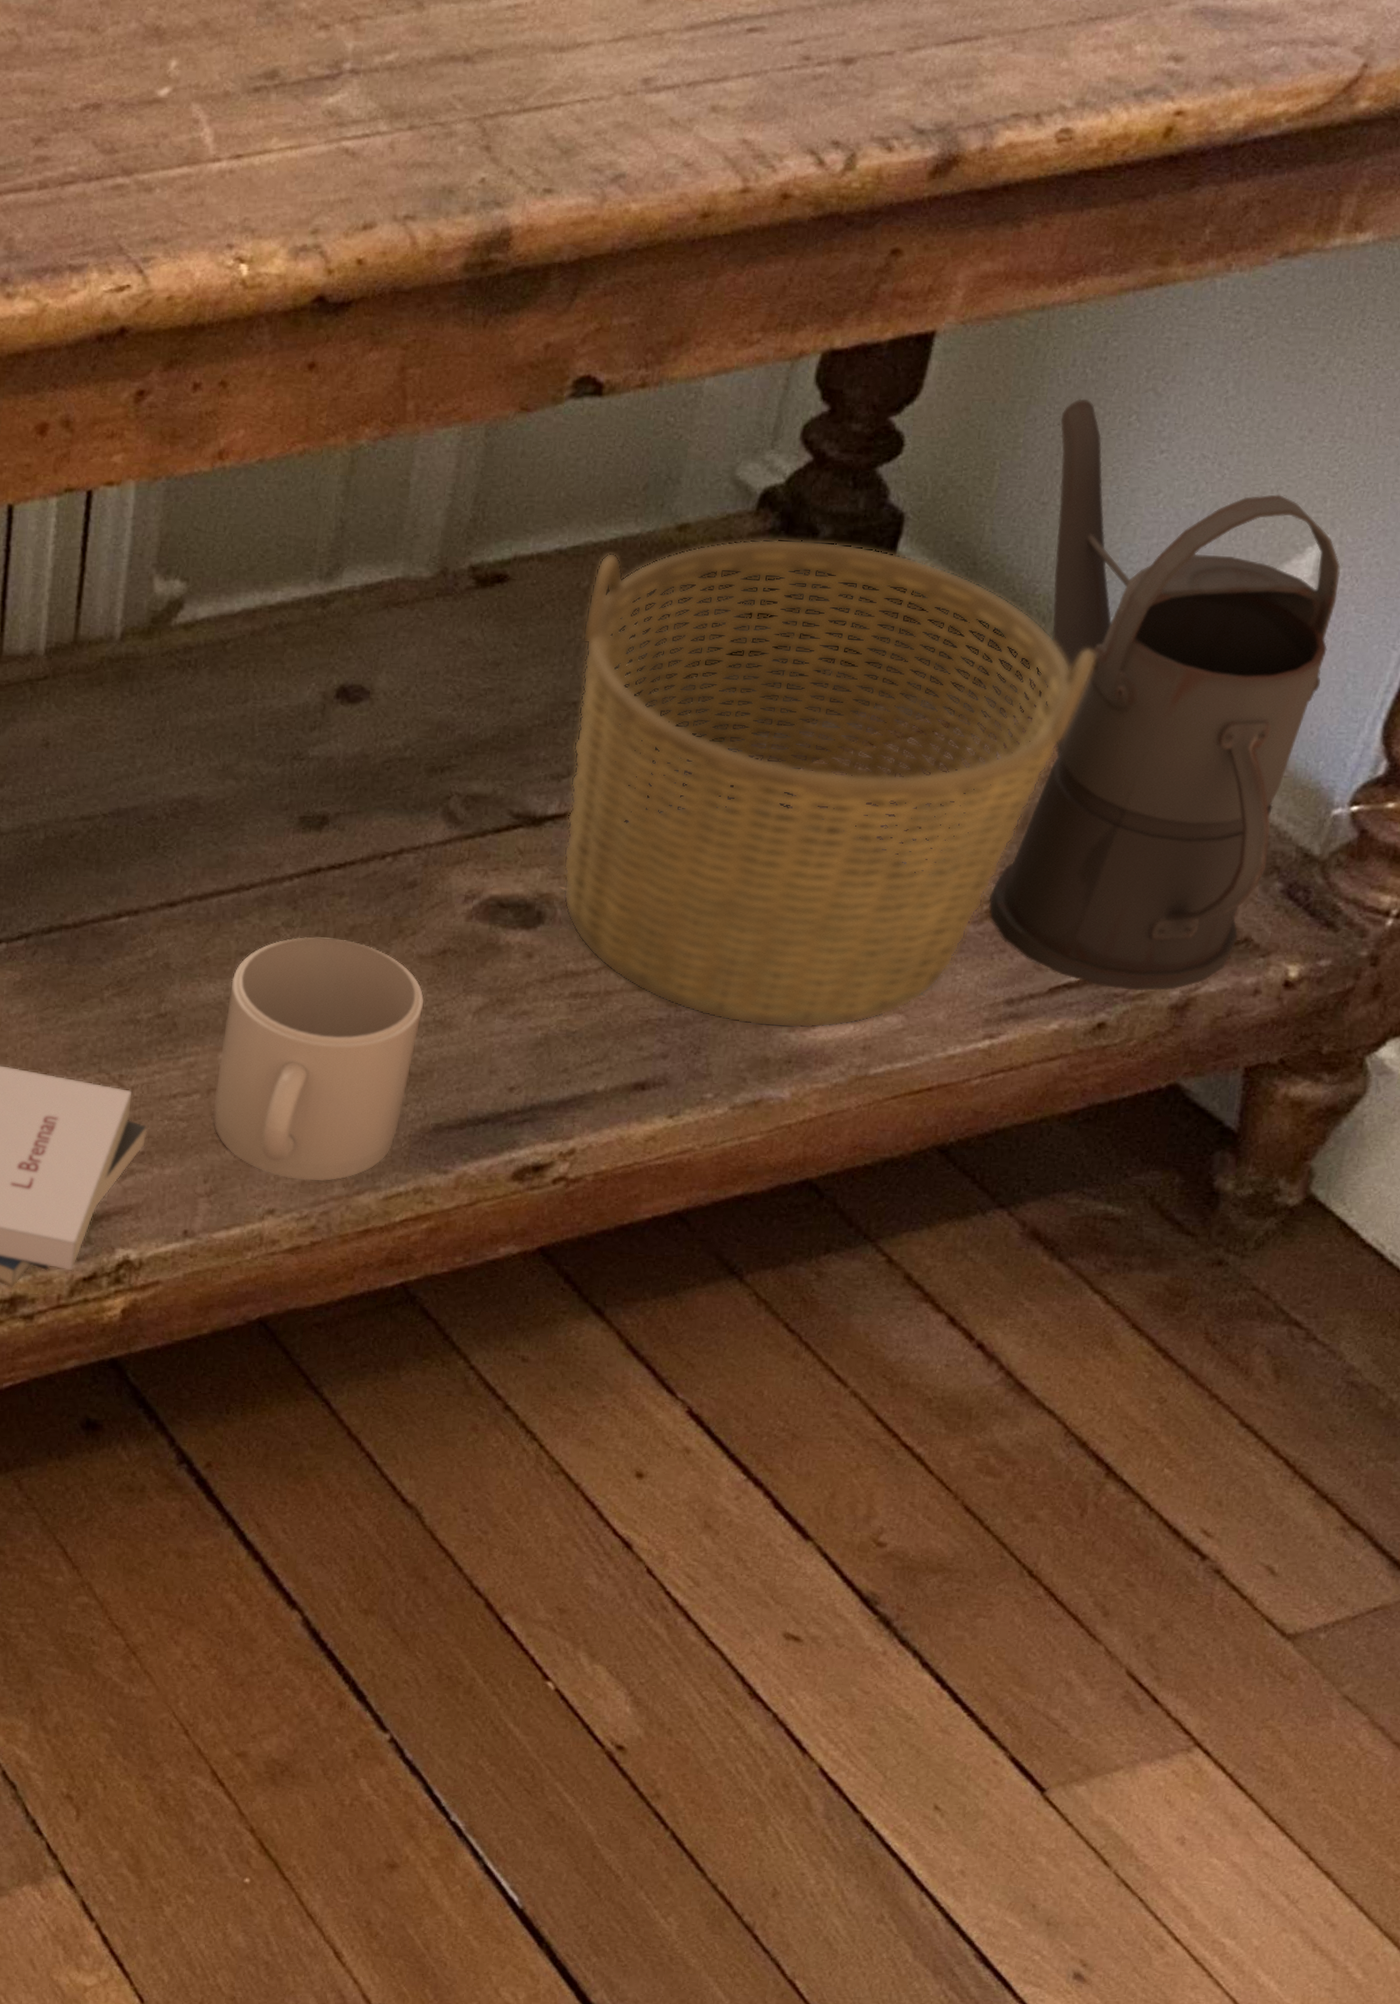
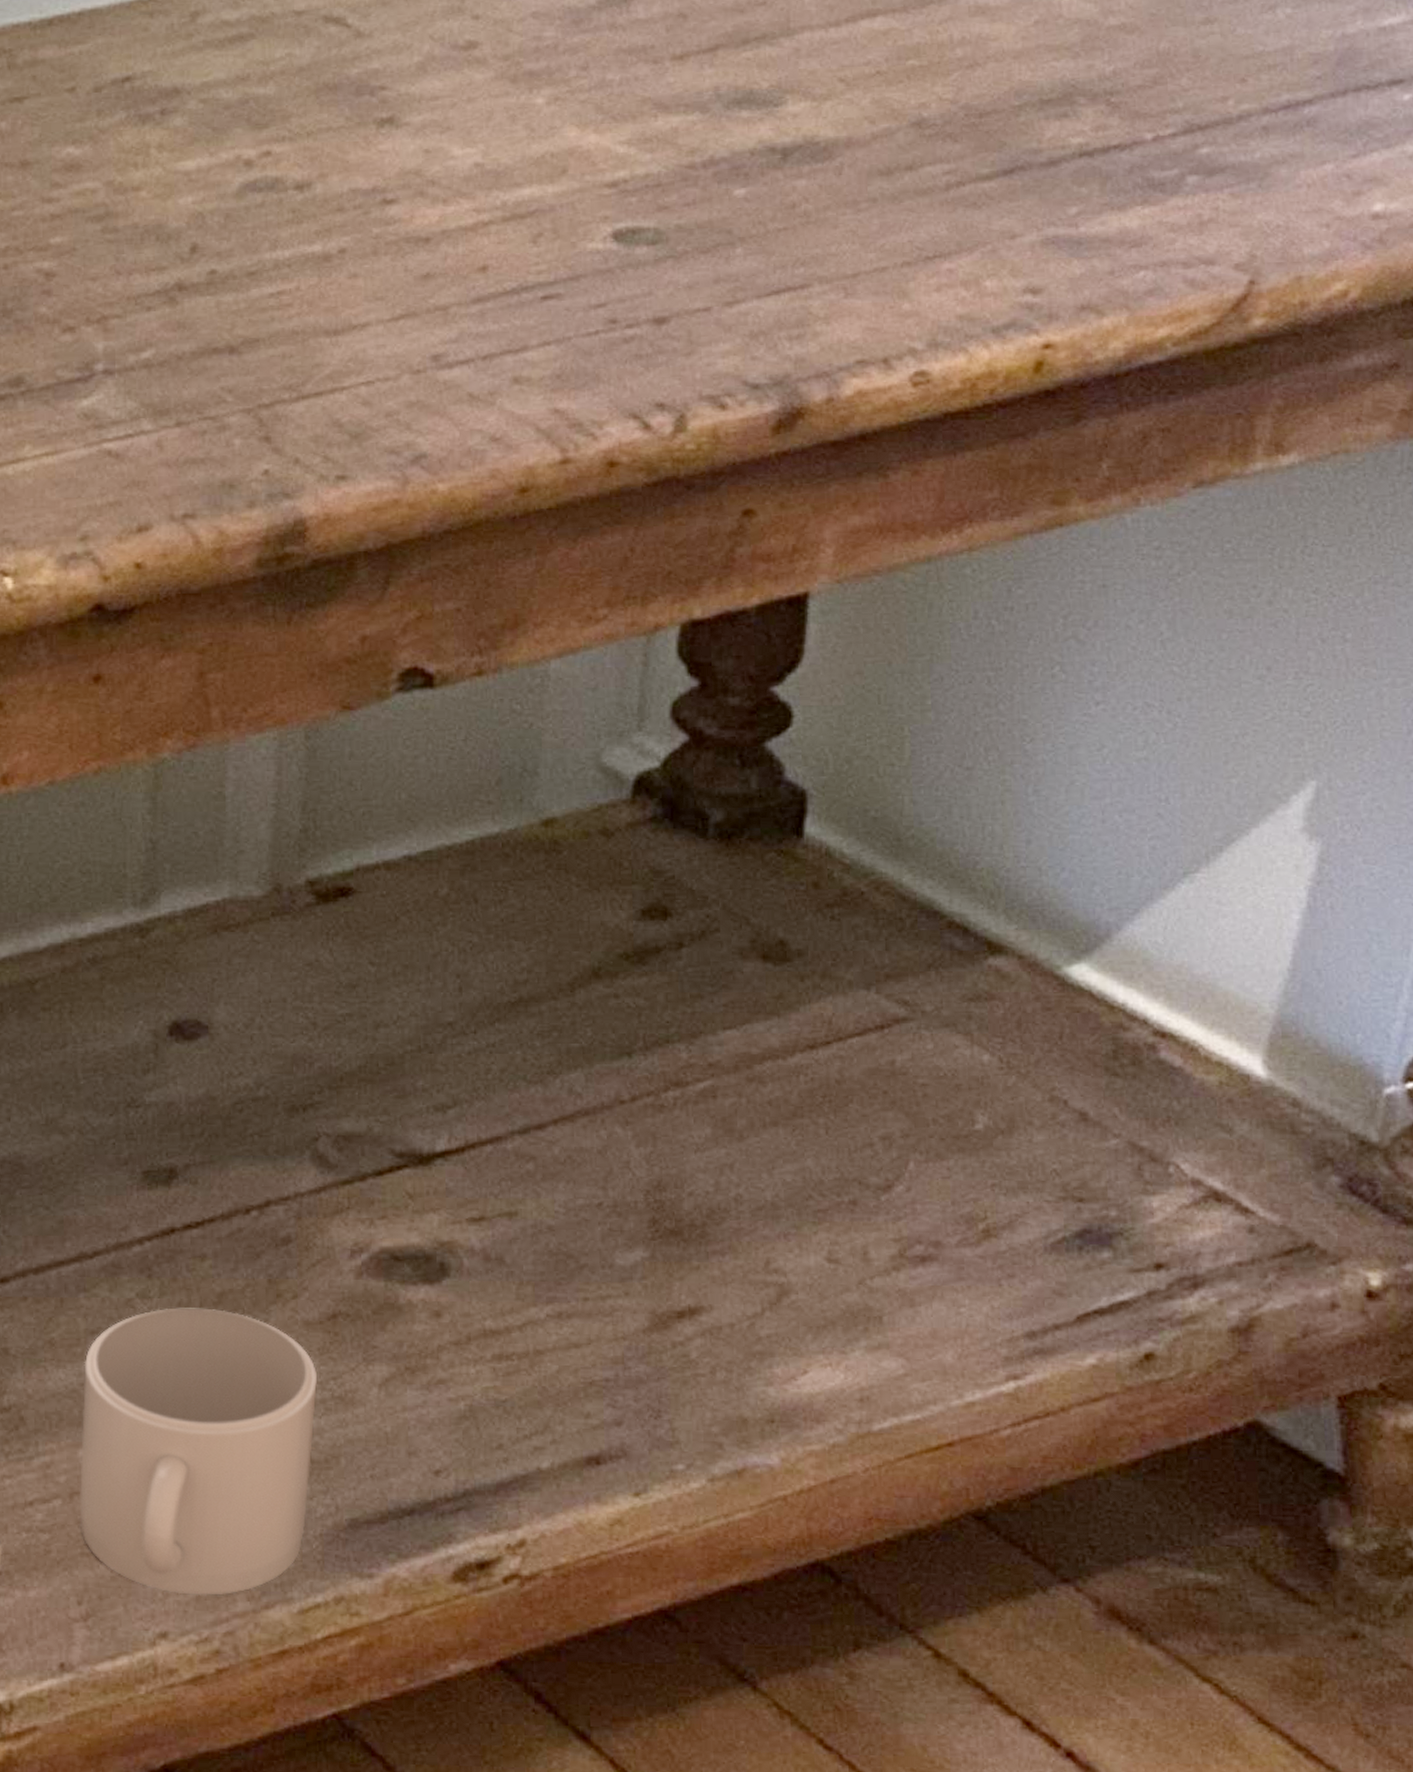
basket: present [563,538,1095,1030] -> none [448,826,1061,1383]
watering can: present [989,398,1341,991] -> none [971,652,1339,1313]

